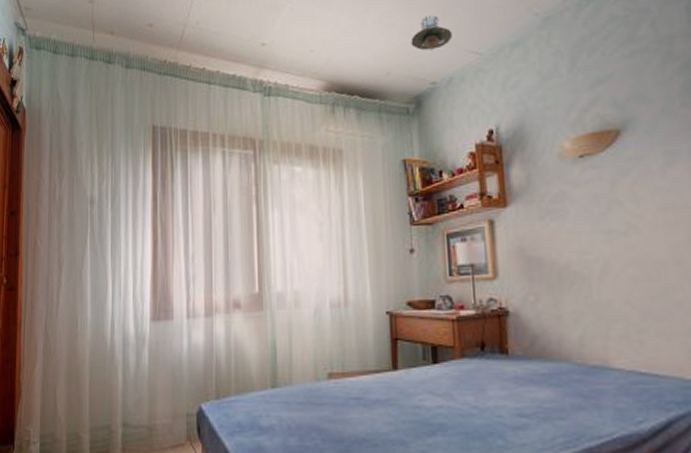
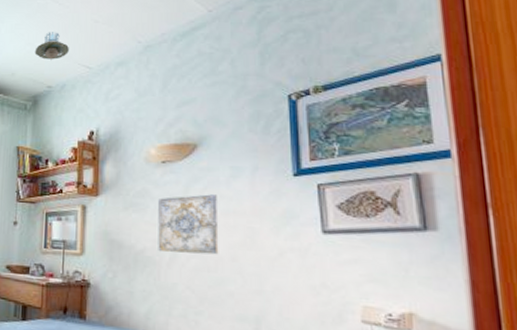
wall art: none [580,187,660,265] -> present [158,194,219,255]

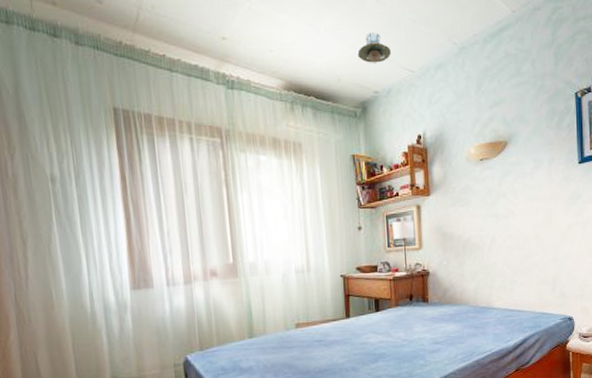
wall art: present [158,194,219,255] -> none [479,185,526,238]

